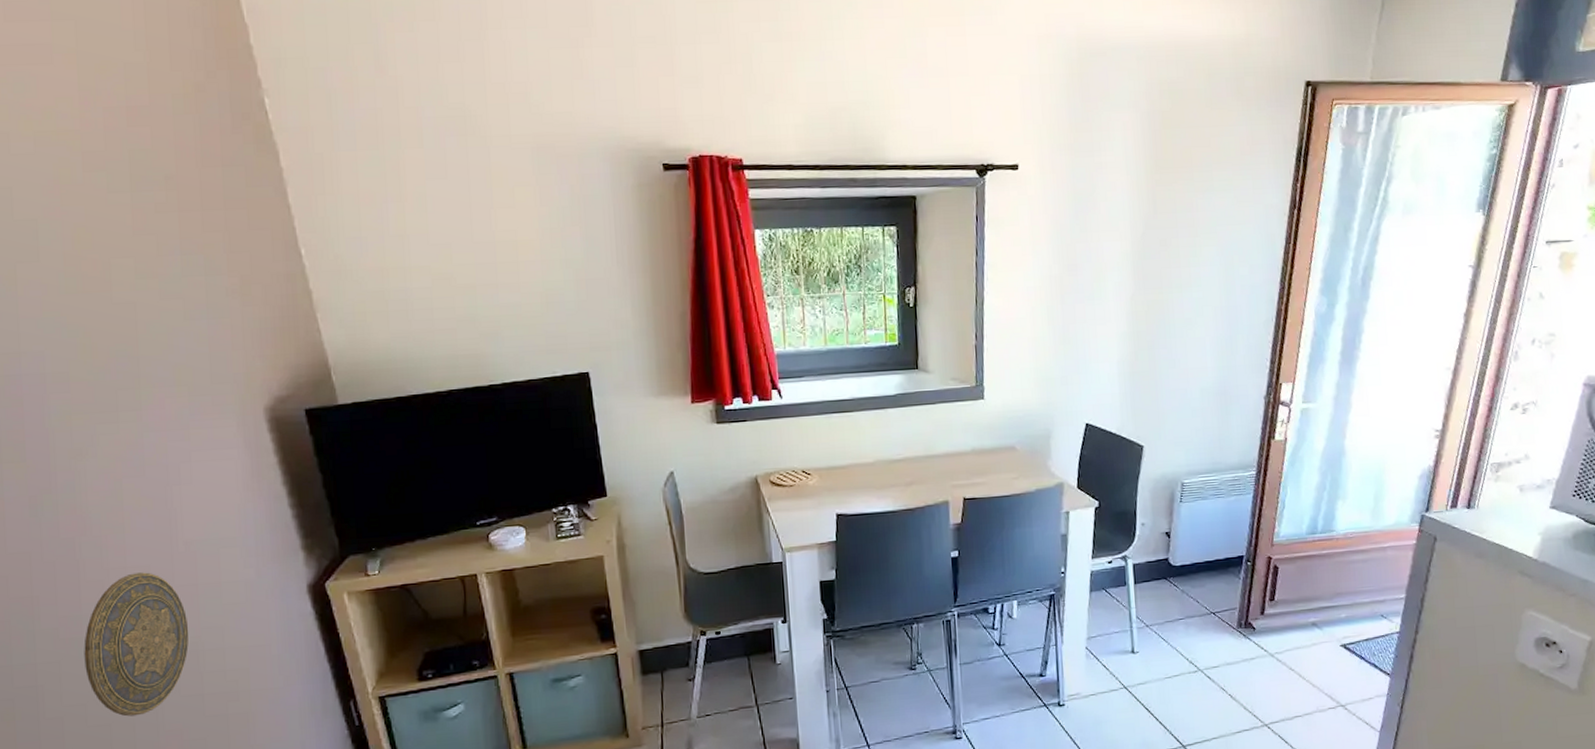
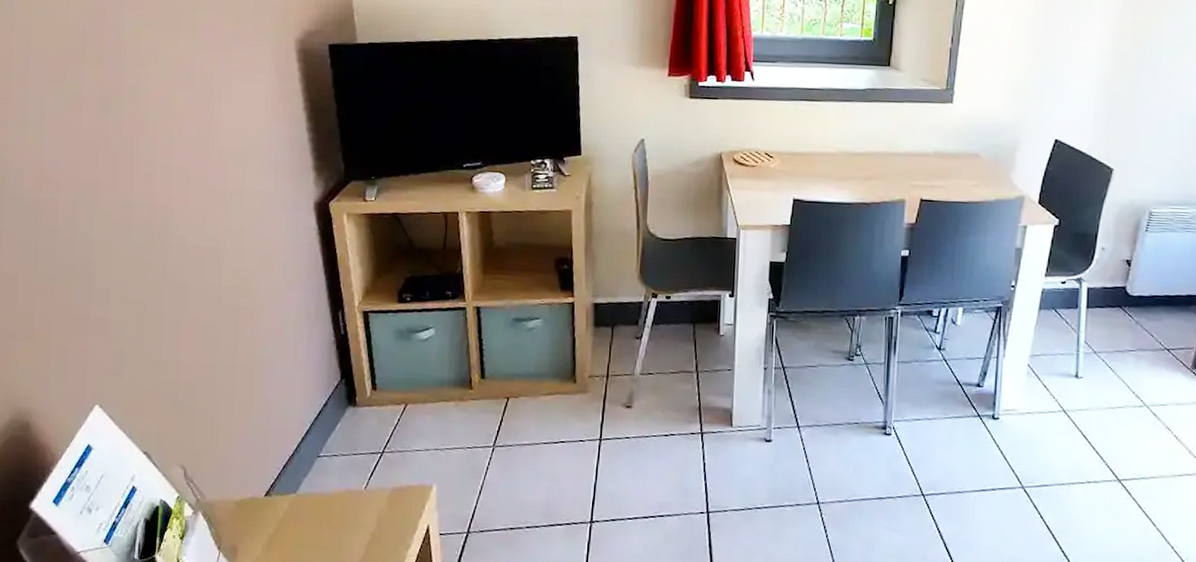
decorative plate: present [84,572,189,717] -> none [130,172,215,298]

